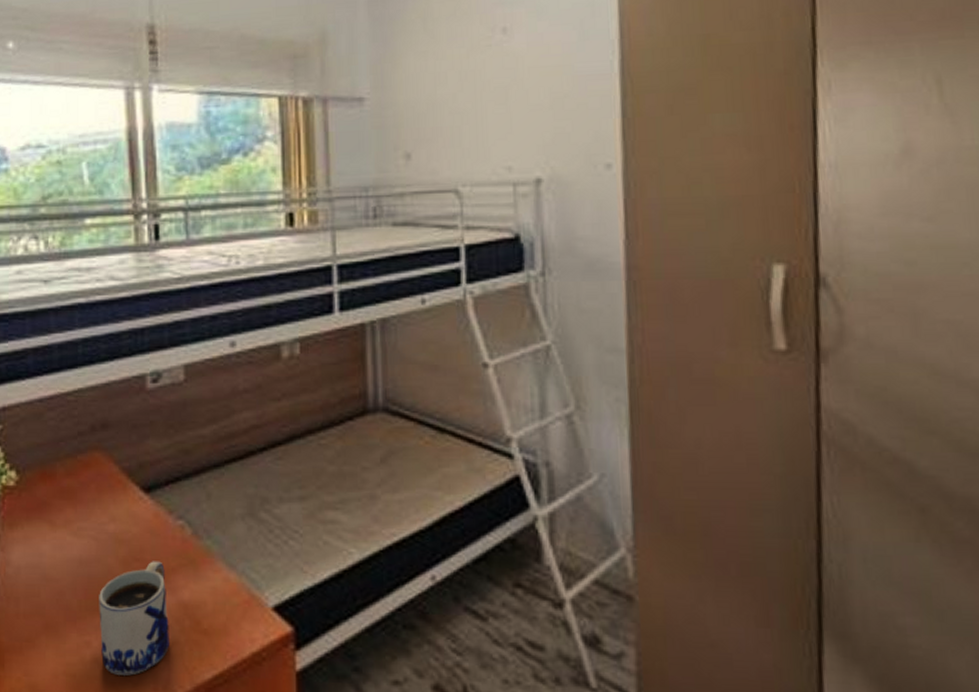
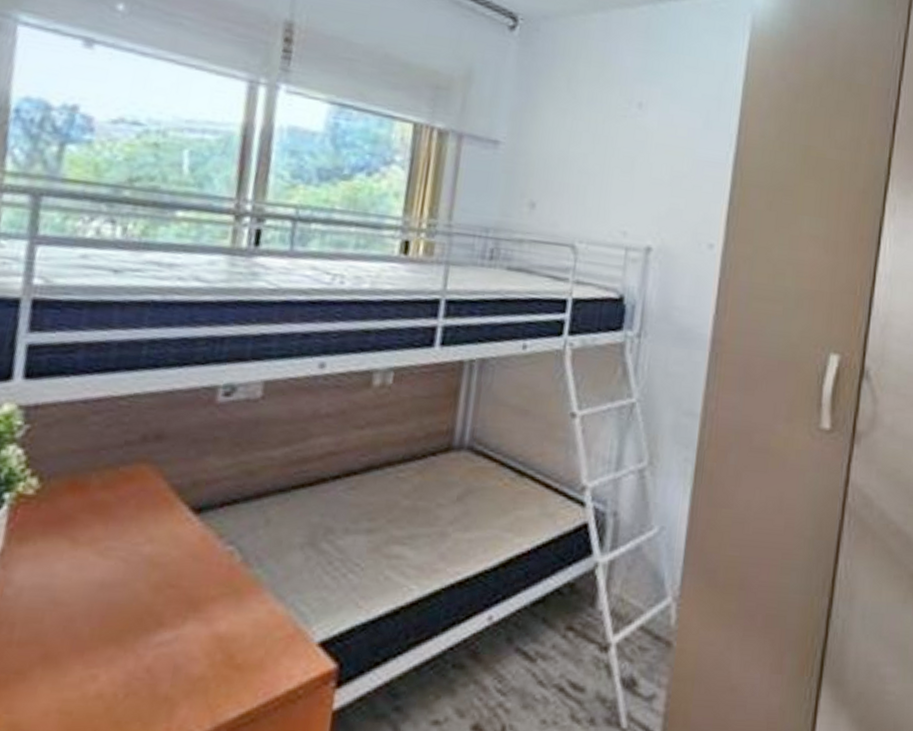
mug: present [99,561,169,676] -> none [108,588,203,714]

